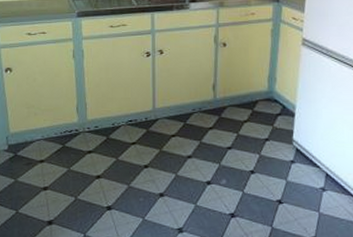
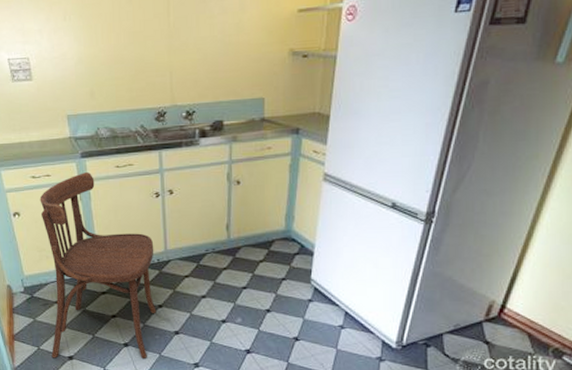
dining chair: none [30,31,143,223] -> present [40,172,157,358]

